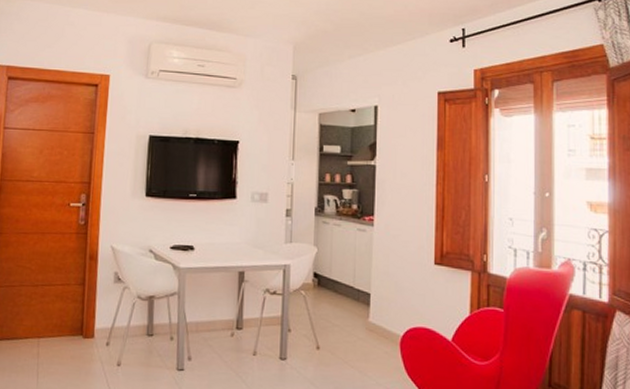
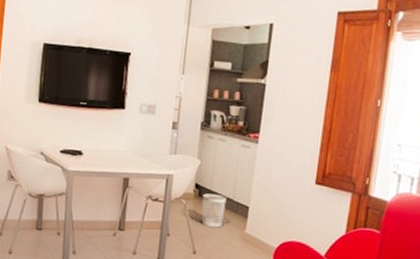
wastebasket: none [322,282,347,319] -> present [201,193,227,228]

